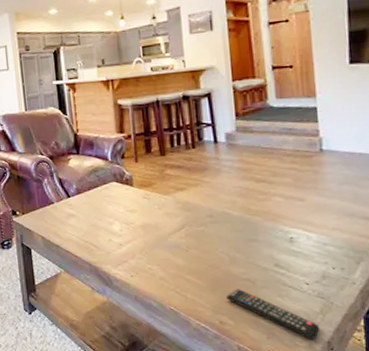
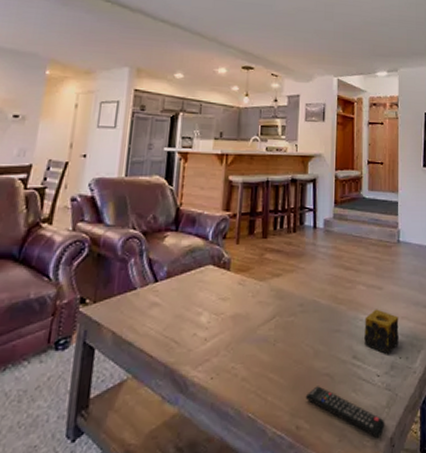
candle: none [285,220,330,265] -> present [364,309,399,355]

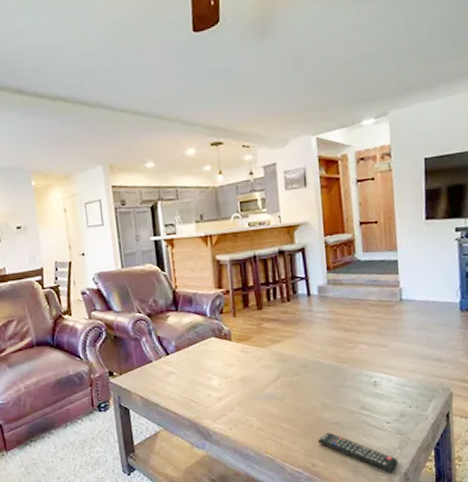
candle: present [364,309,399,355] -> none [370,365,408,405]

